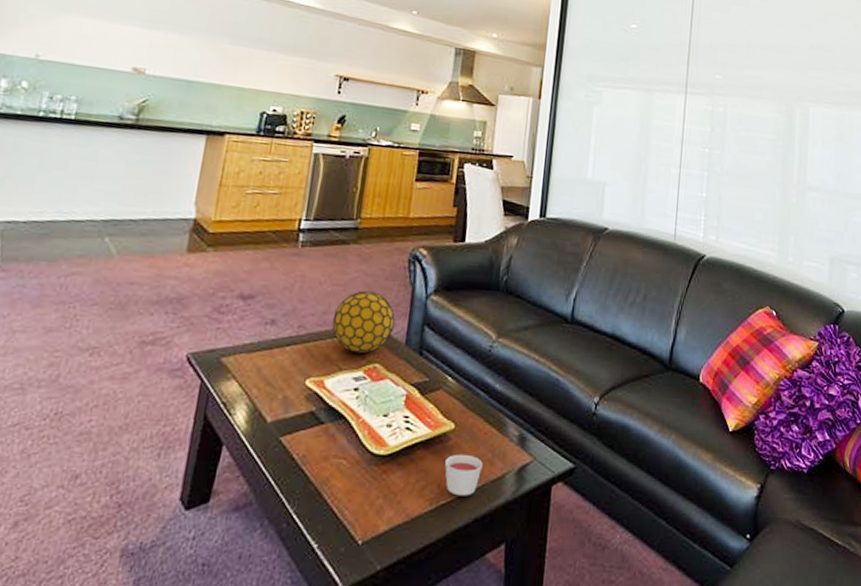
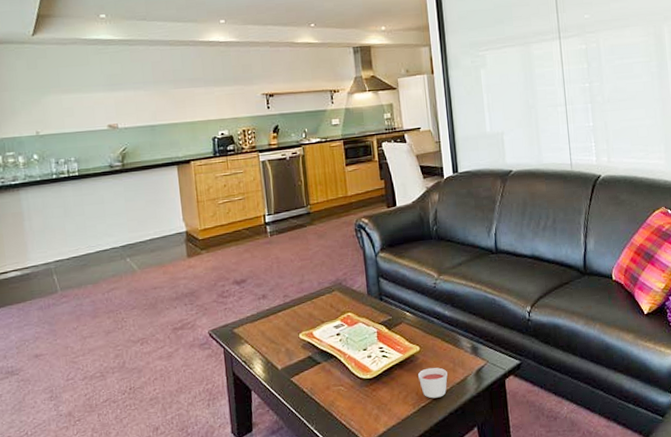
decorative ball: present [332,291,395,354] -> none [307,259,356,308]

